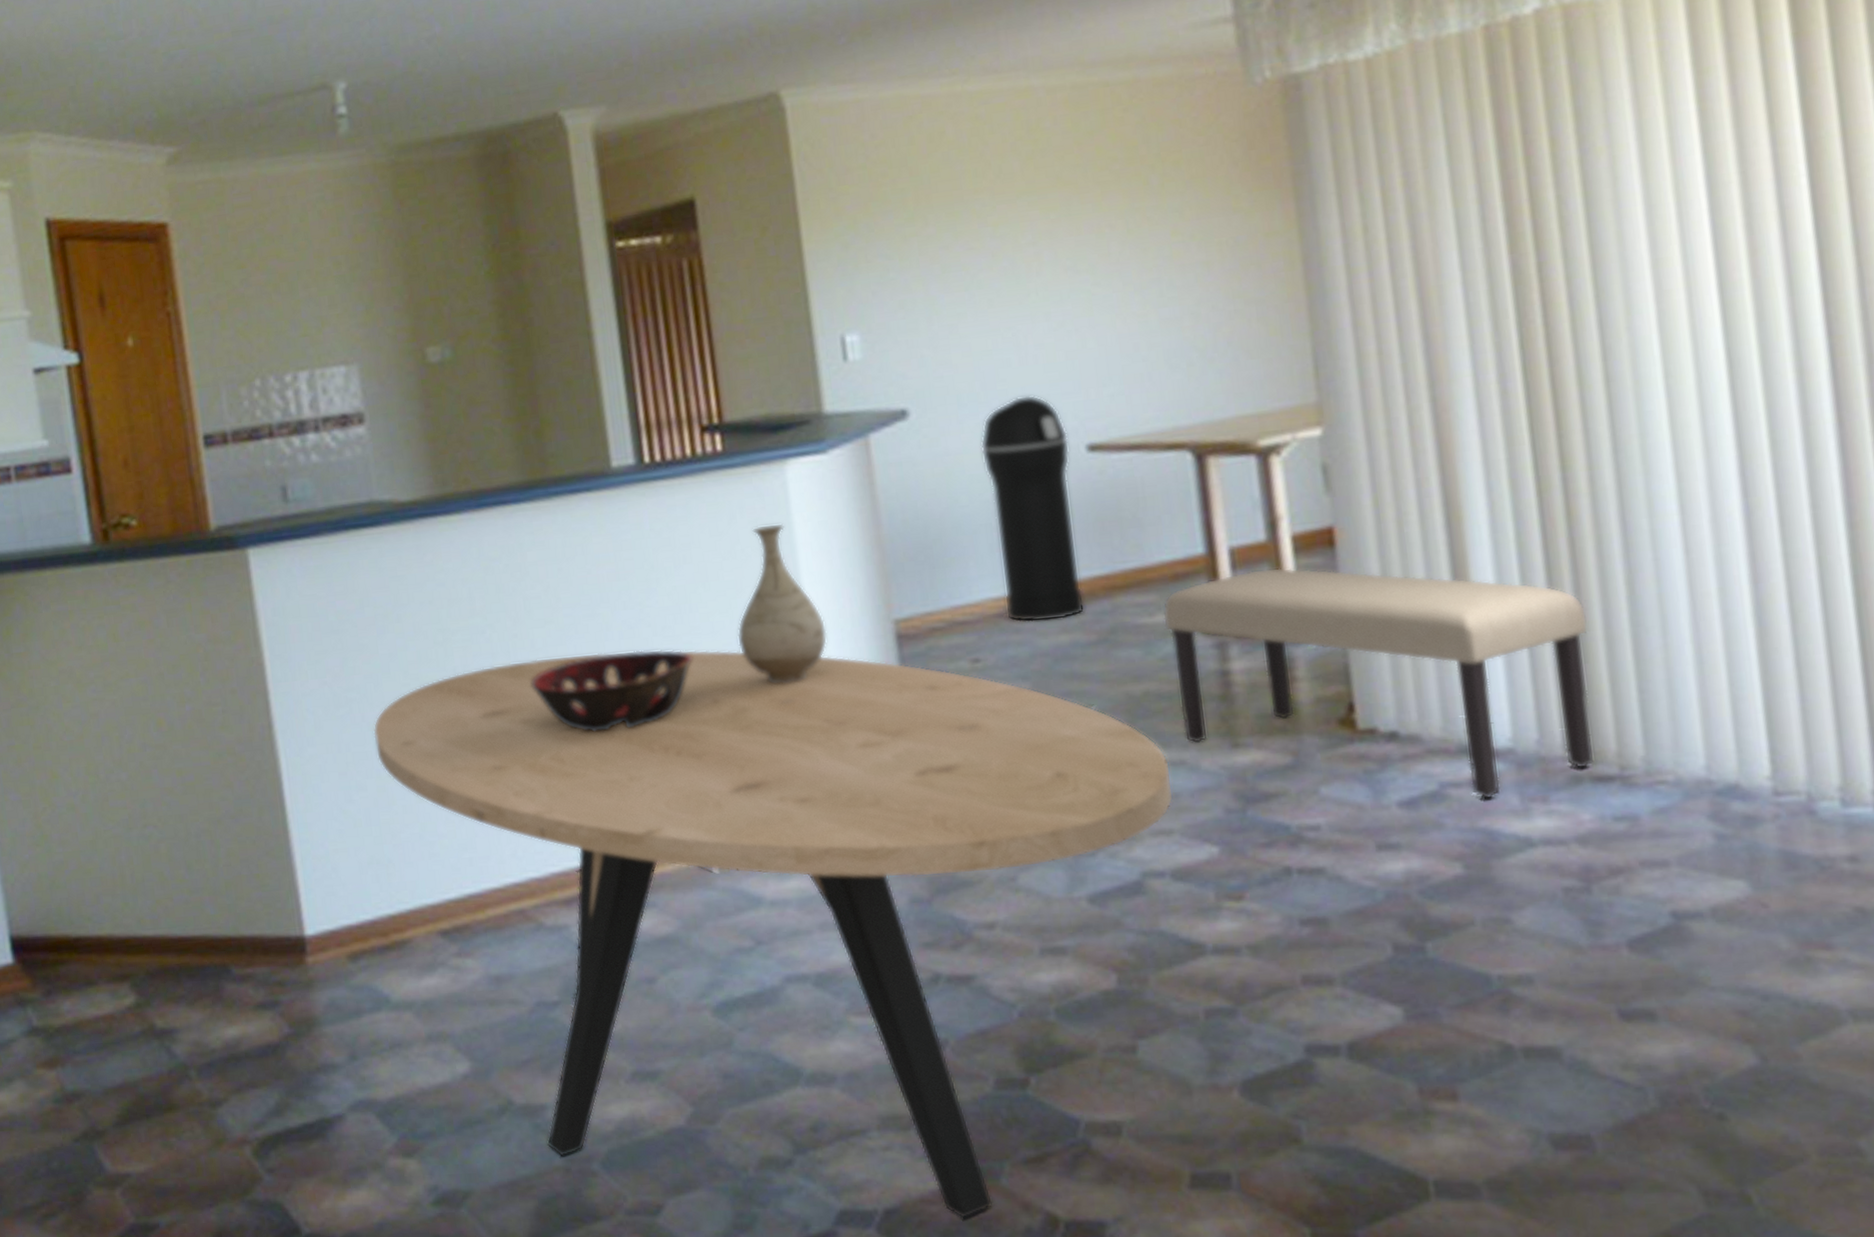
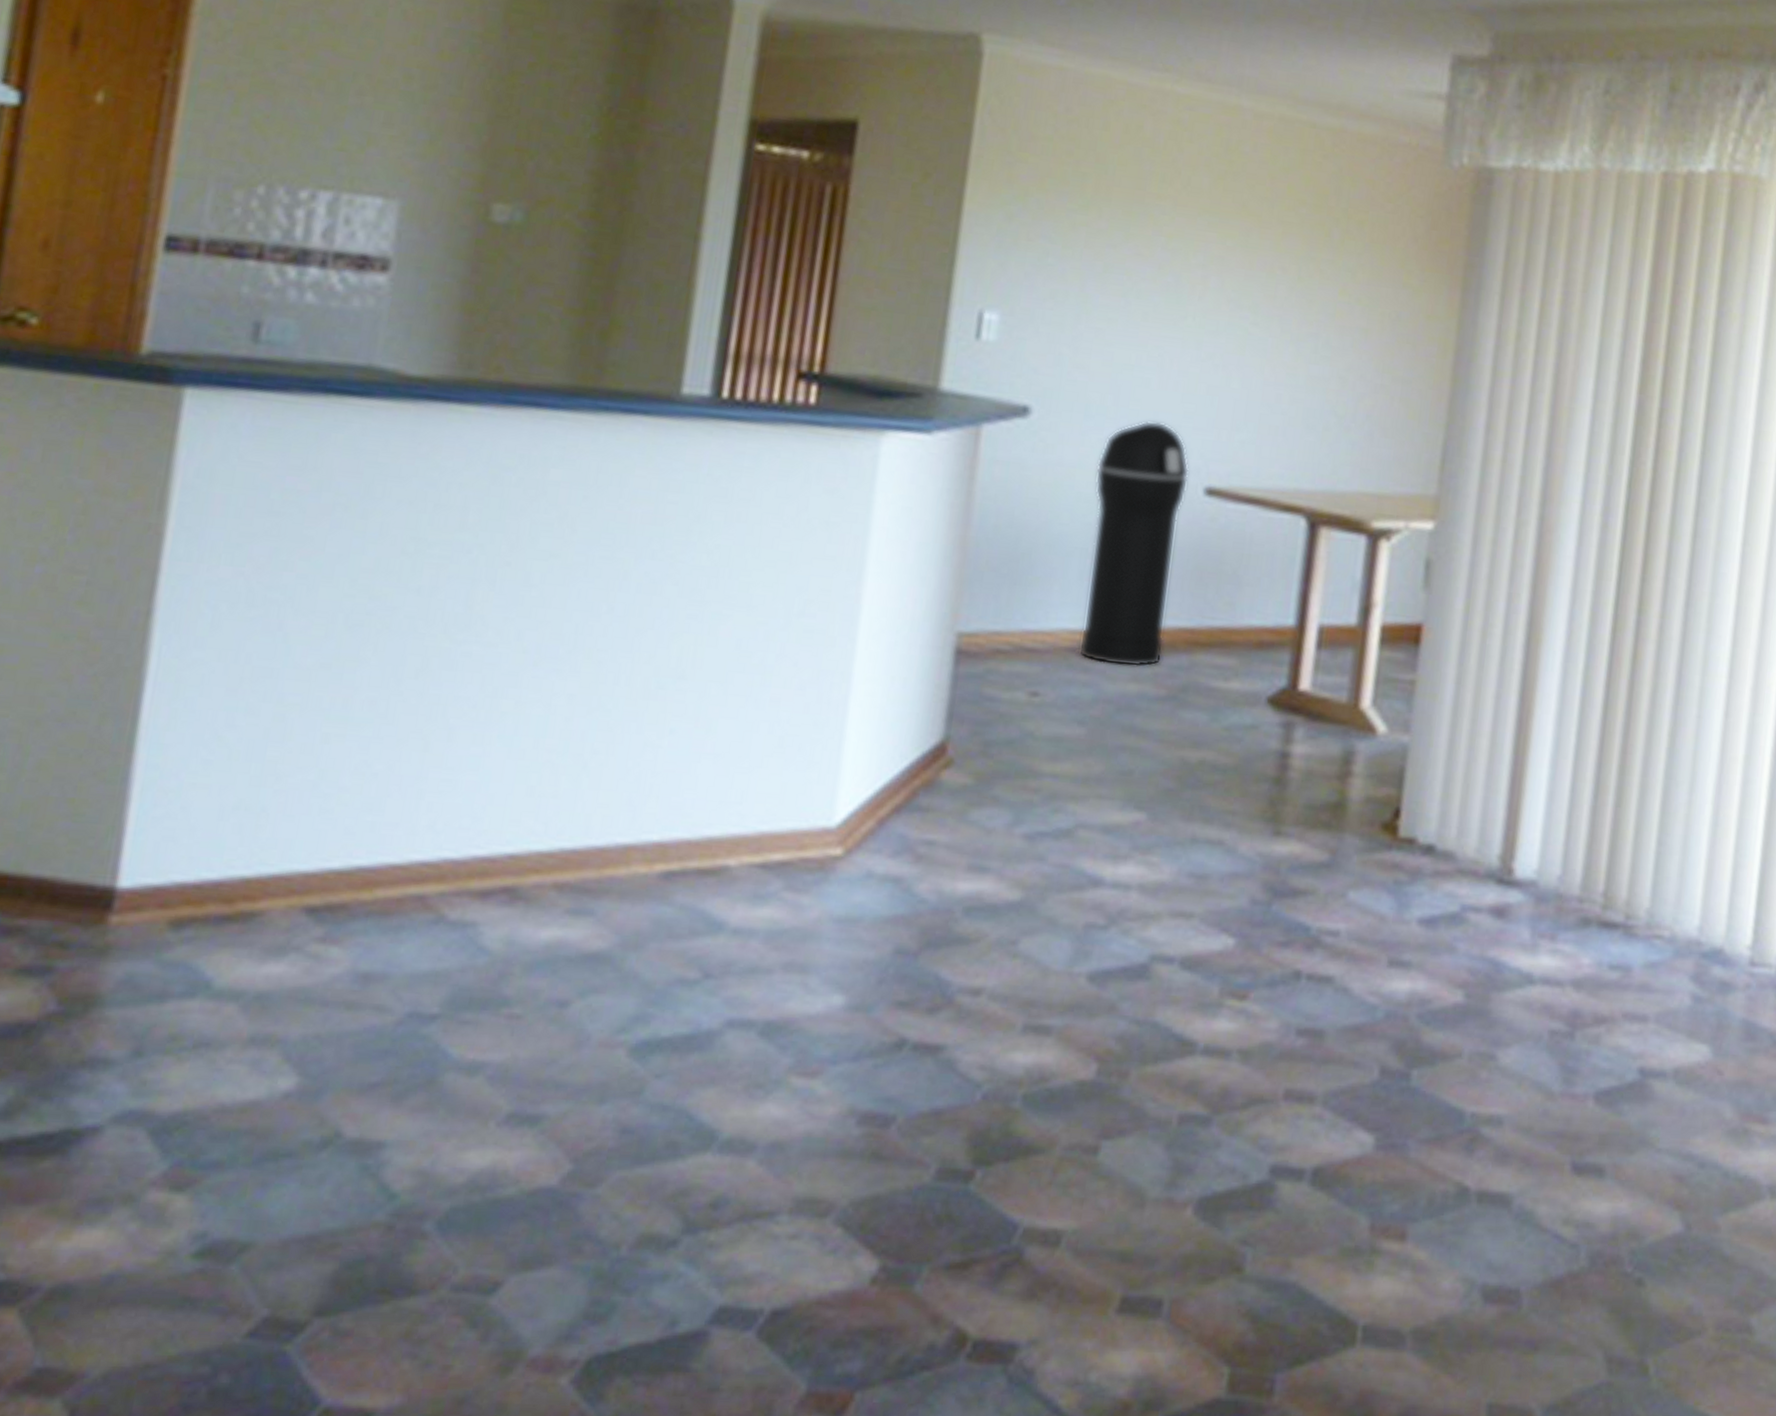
dining table: present [373,649,1174,1218] -> none [284,593,1208,1327]
decorative bowl: present [530,649,692,732] -> none [511,605,717,699]
vase: present [737,523,828,684] -> none [774,496,881,682]
bench: present [1162,567,1596,800] -> none [1229,652,1630,929]

